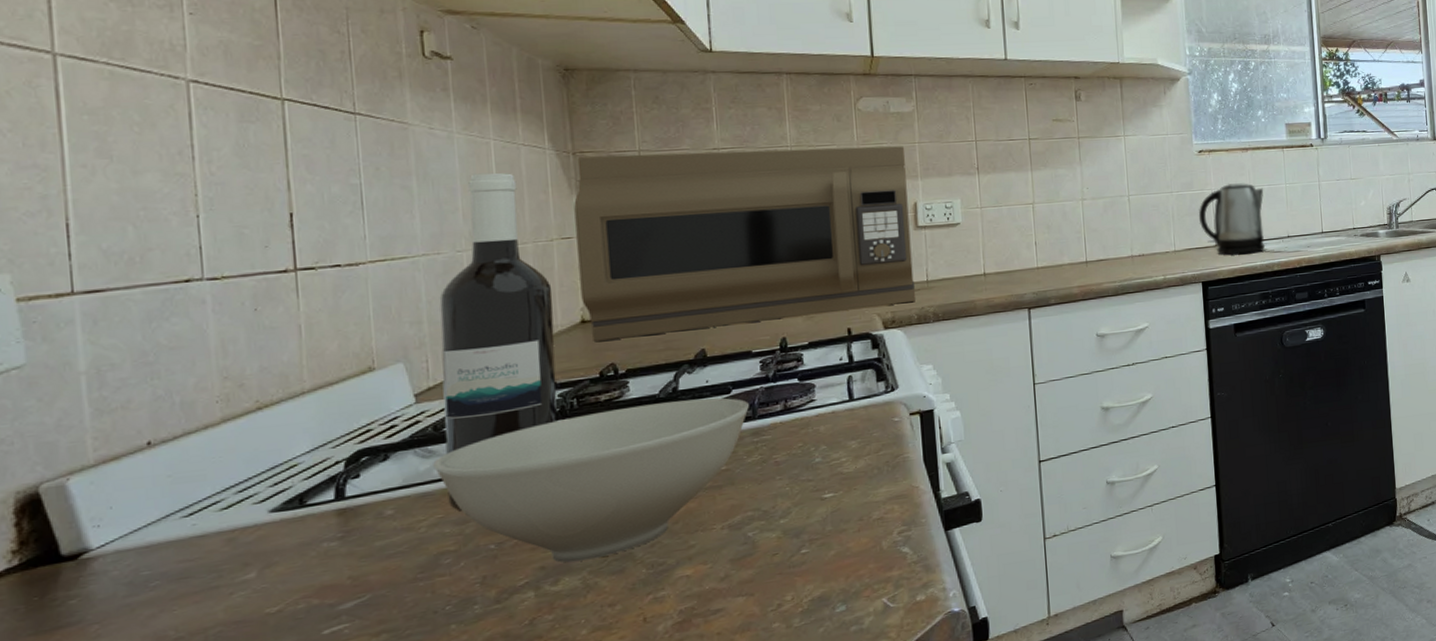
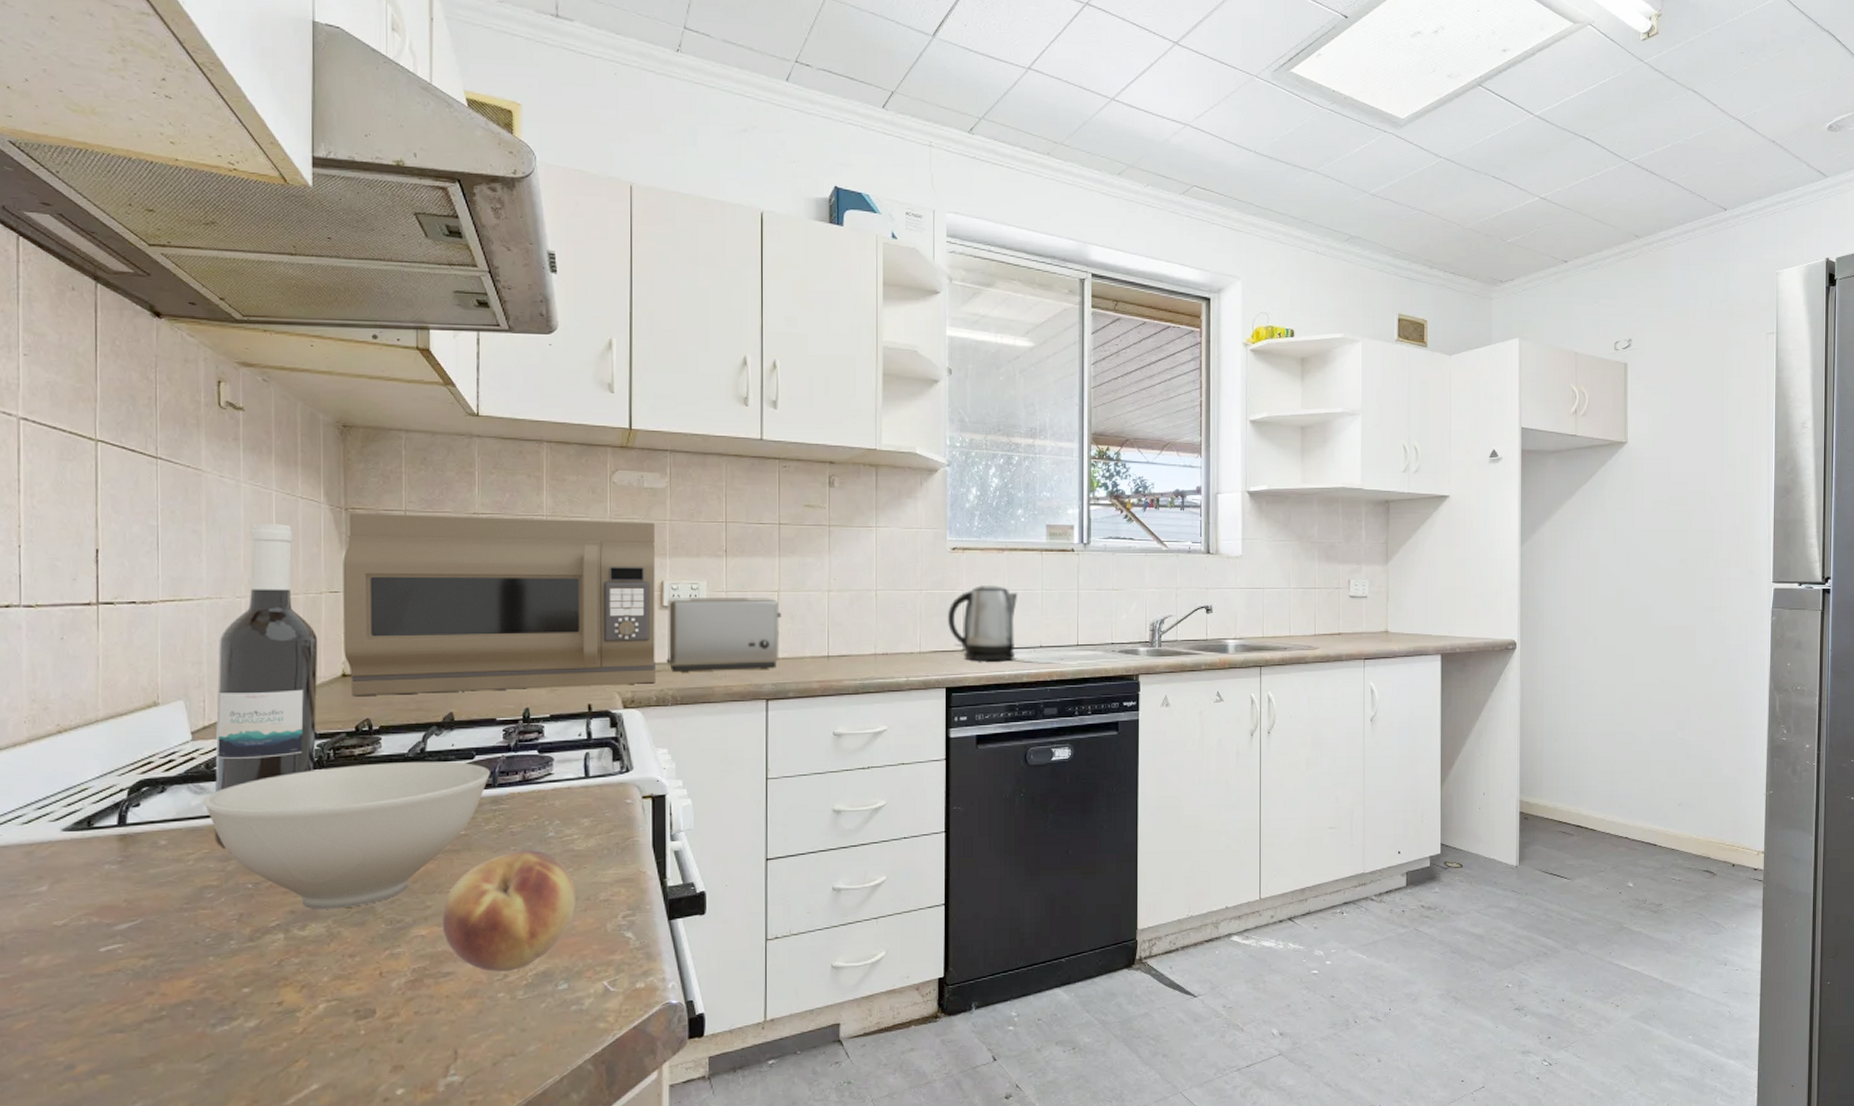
fruit: none [707,476,849,603] -> present [442,849,577,972]
toaster: none [922,210,1038,290] -> present [666,598,782,673]

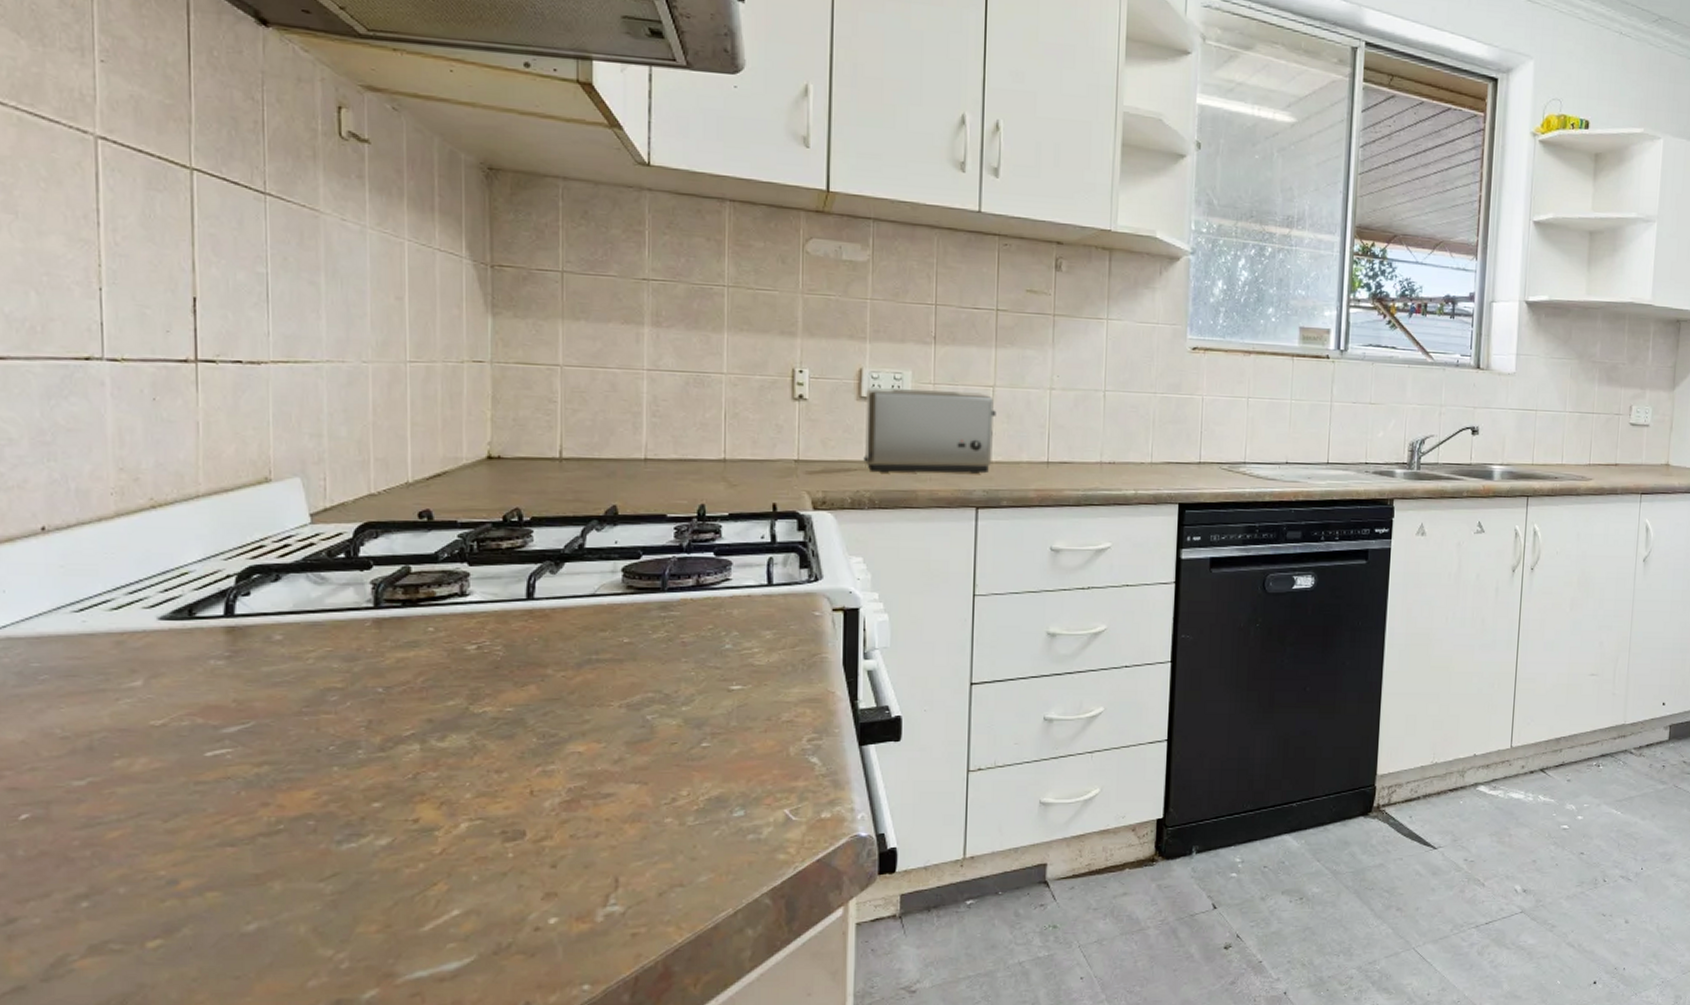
bowl: present [203,761,490,910] -> none [325,558,659,719]
wine bottle: present [214,523,318,848] -> none [338,276,459,647]
microwave: present [343,512,656,697] -> none [488,270,855,484]
fruit: present [442,849,577,972] -> none [602,662,756,796]
kettle: present [947,584,1018,662] -> none [1183,390,1264,478]

